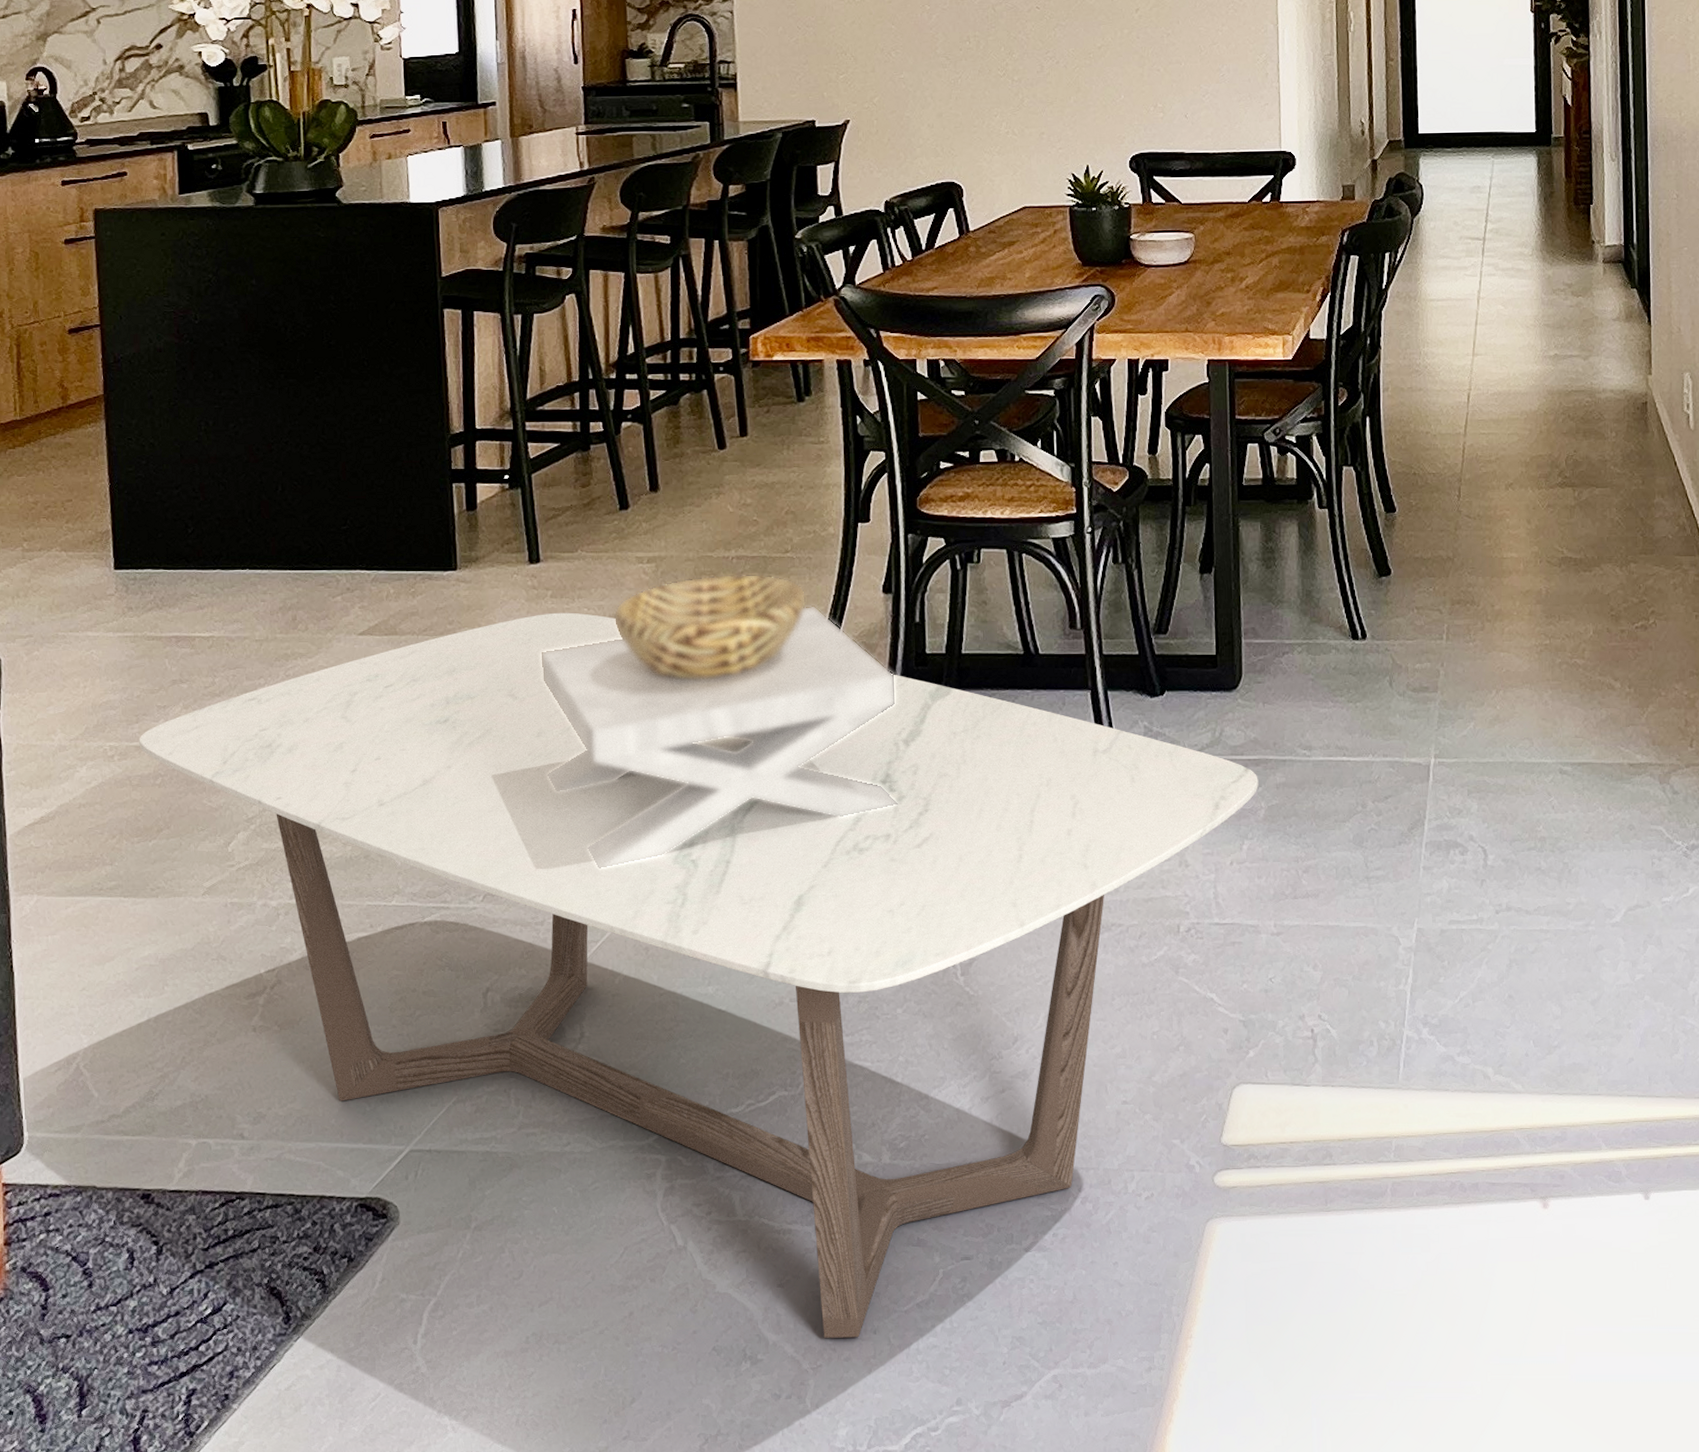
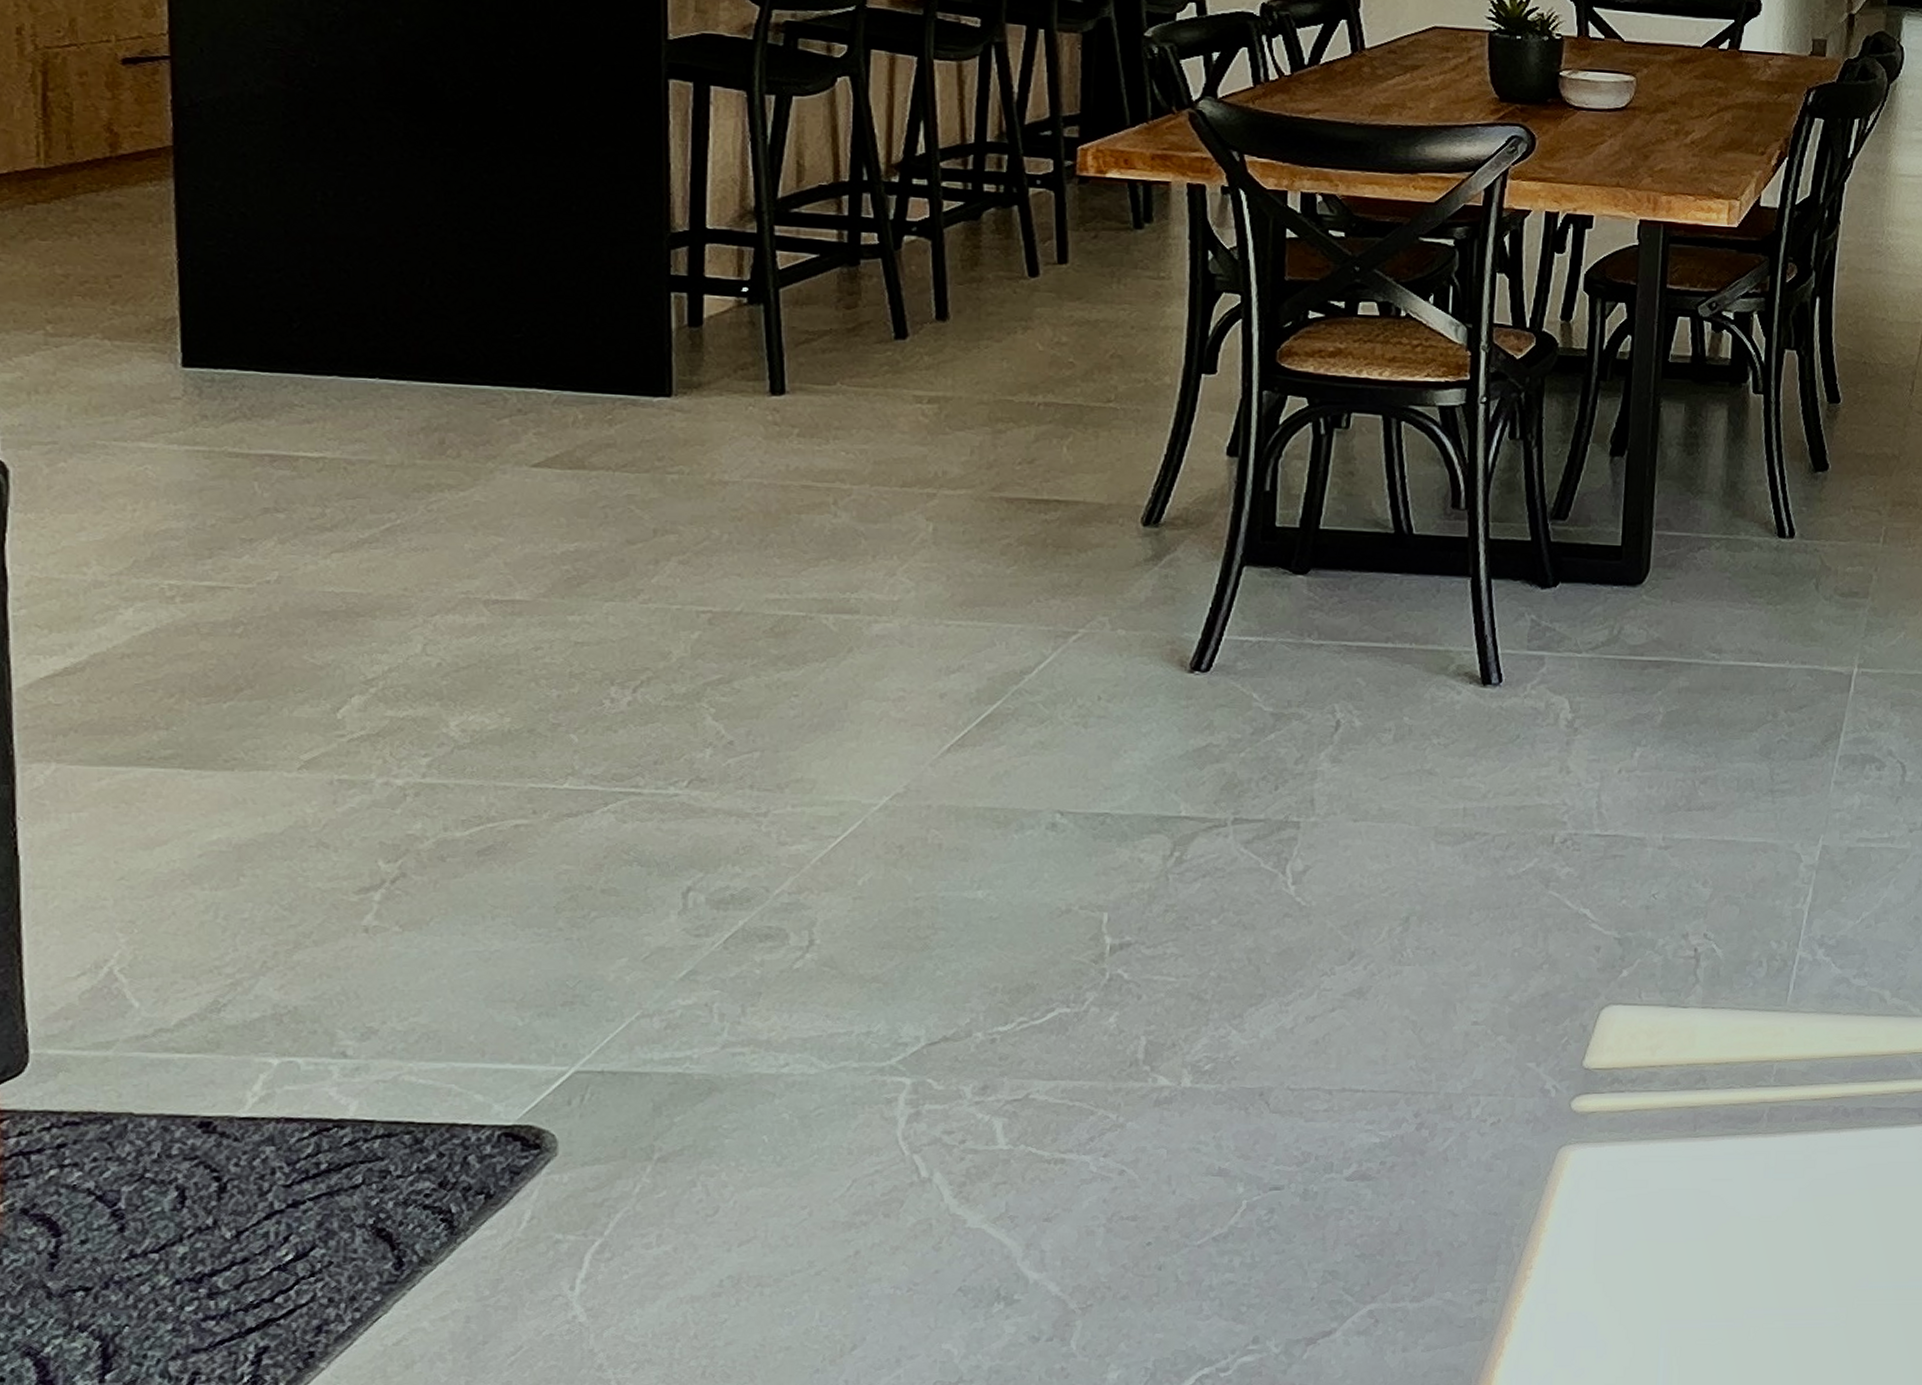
coffee table: present [139,612,1259,1338] -> none [212,454,1658,1275]
decorative bowl: present [542,573,898,868] -> none [781,421,1234,754]

